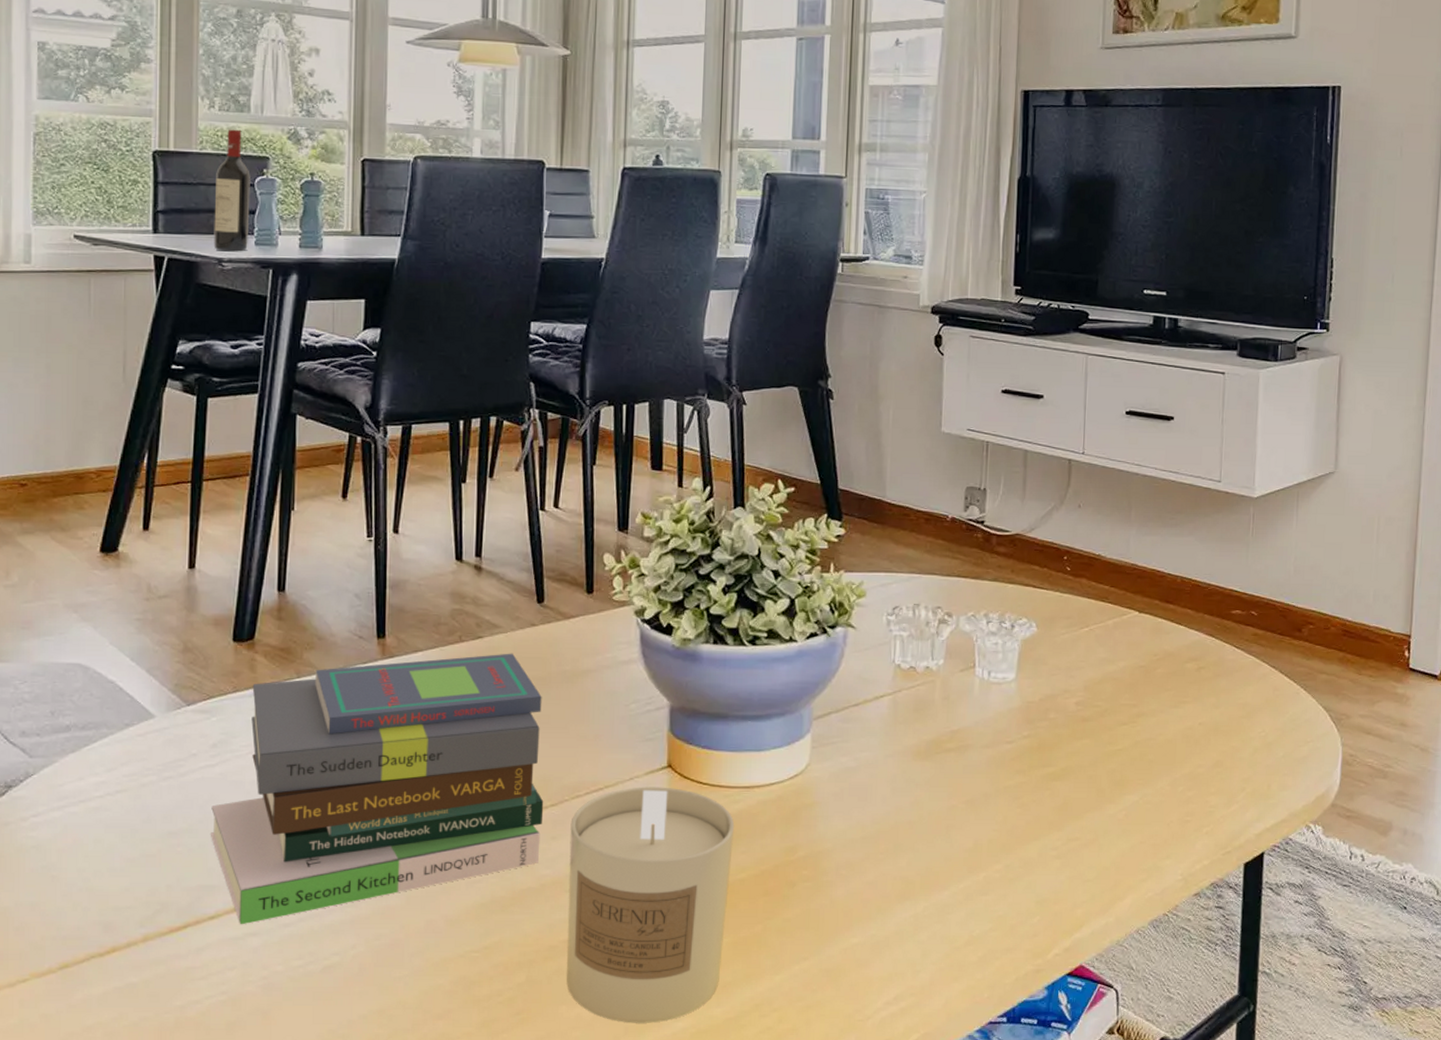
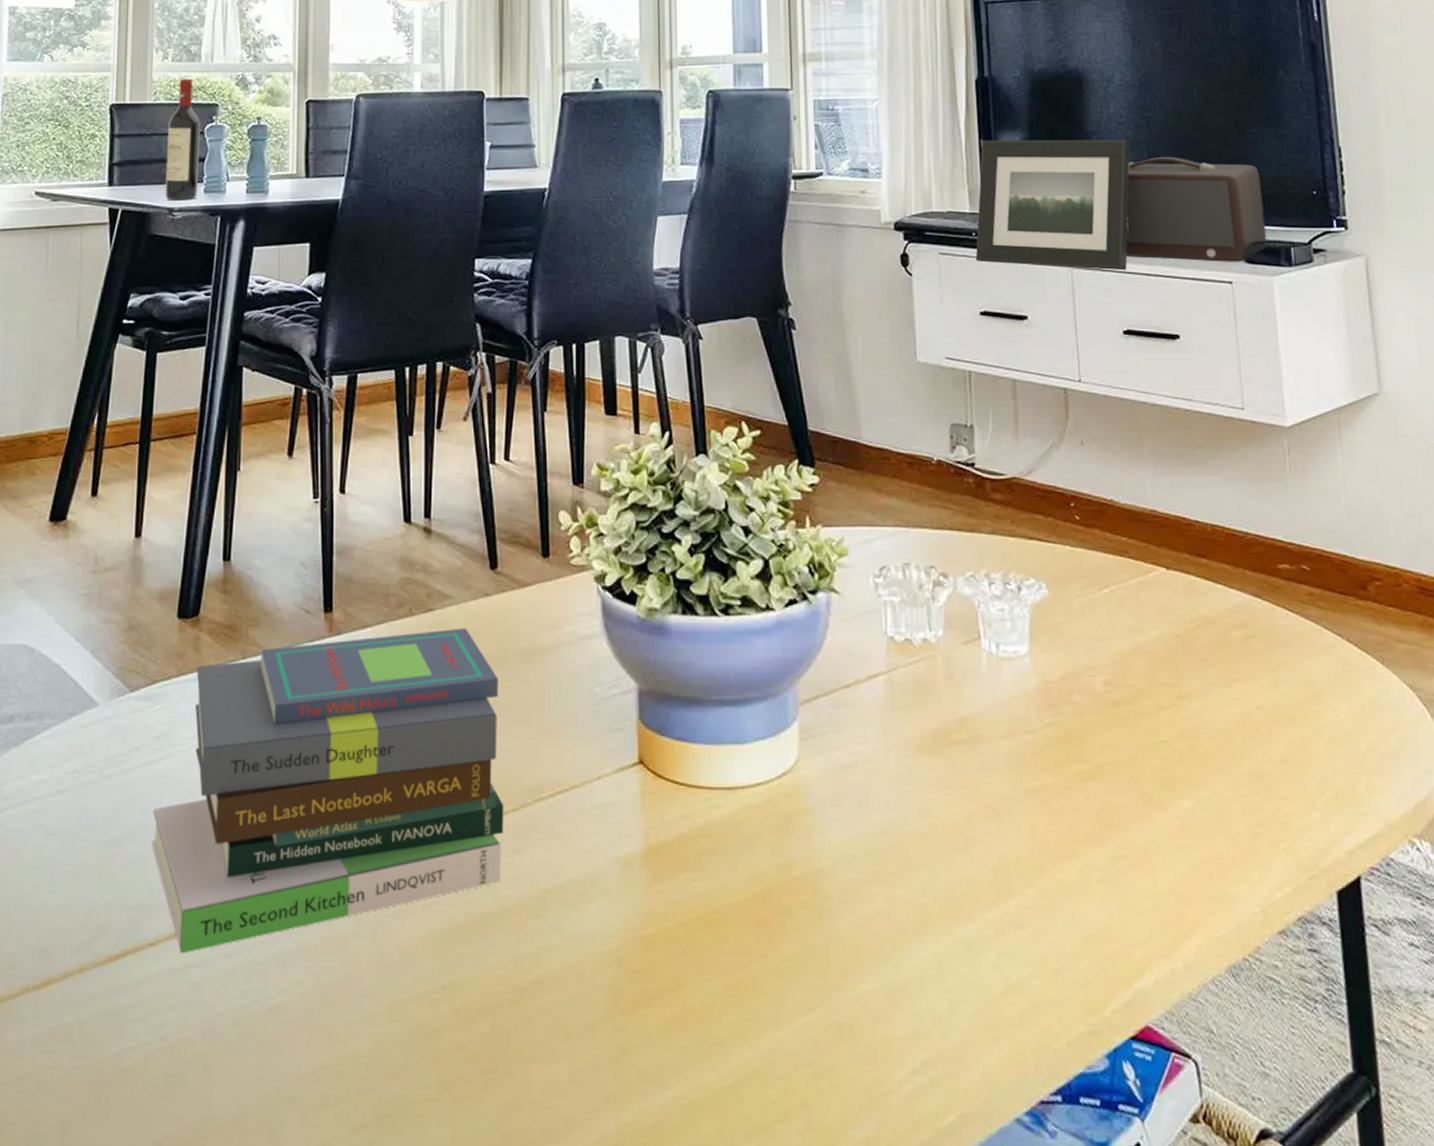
candle: present [566,787,735,1023] -> none [534,787,718,1091]
picture frame: none [1002,235,1151,359] -> present [975,139,1130,271]
speaker: none [1136,258,1261,356] -> present [1125,156,1267,262]

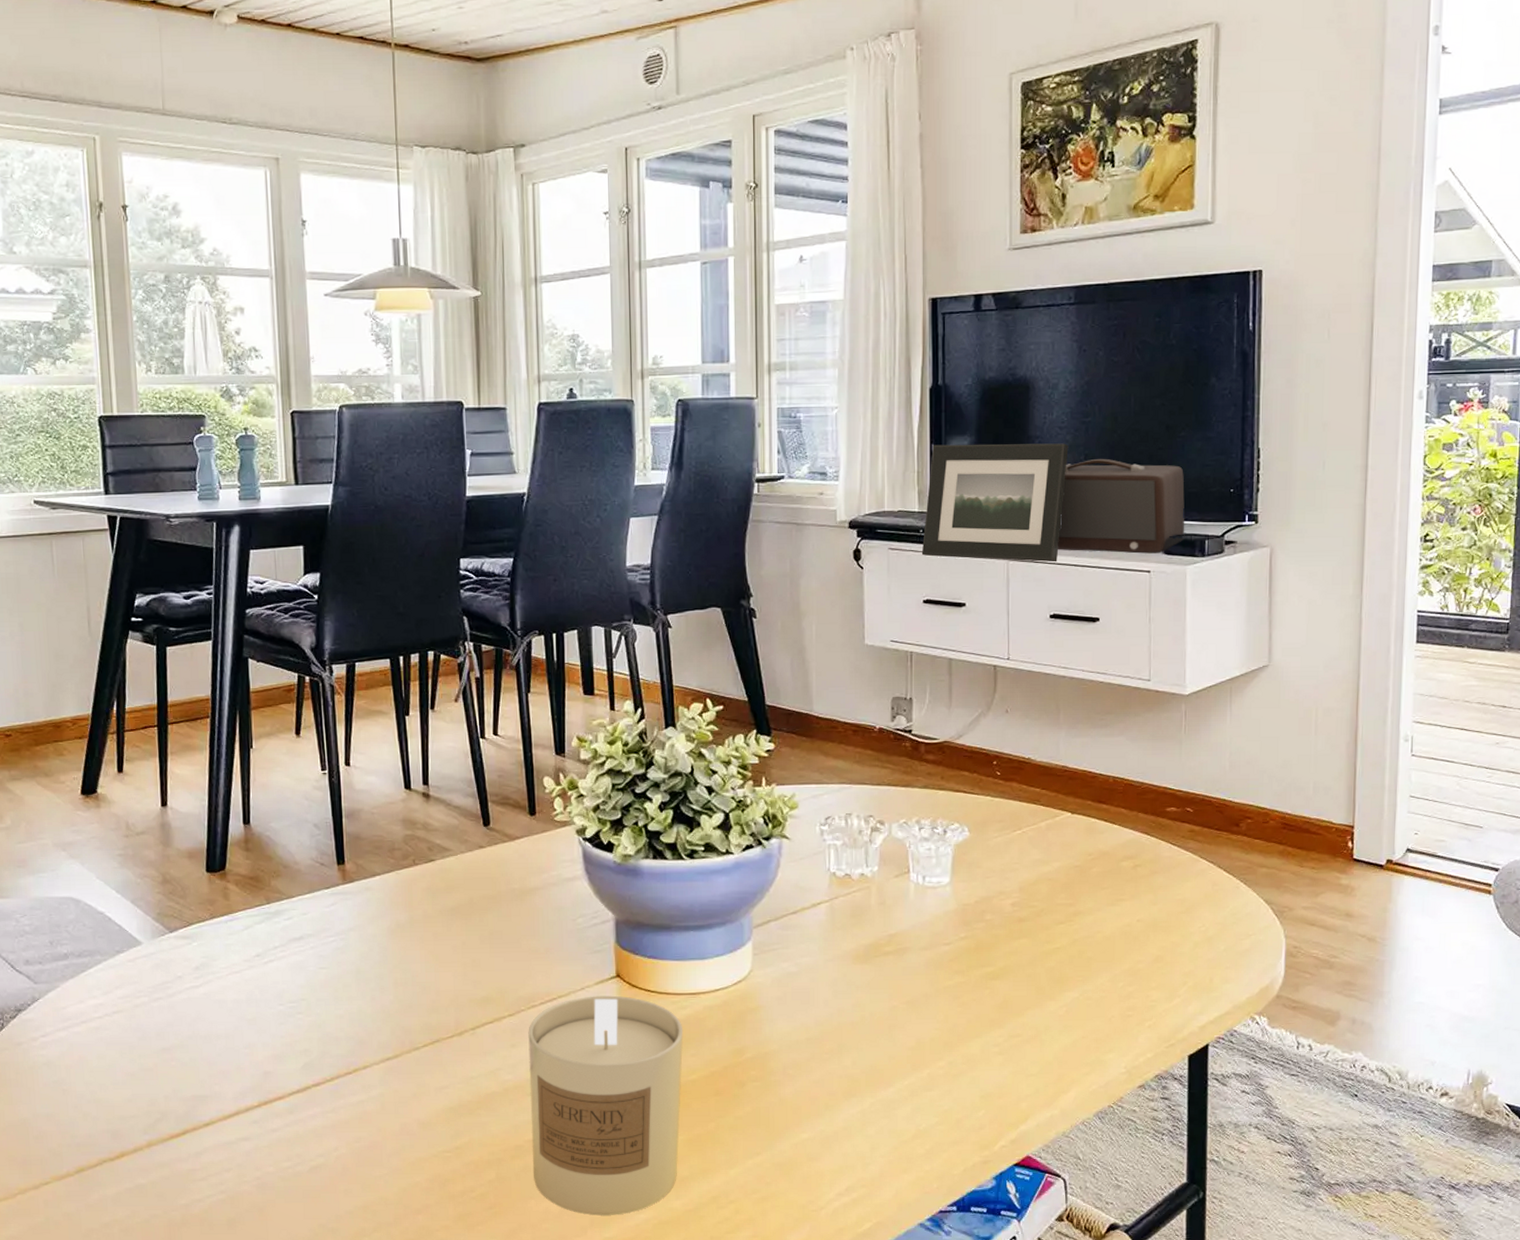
books: present [152,628,504,954] -> none [199,874,502,1131]
wine bottle: present [165,78,201,201] -> none [157,391,192,508]
candle: none [534,787,718,1091] -> present [528,995,684,1216]

